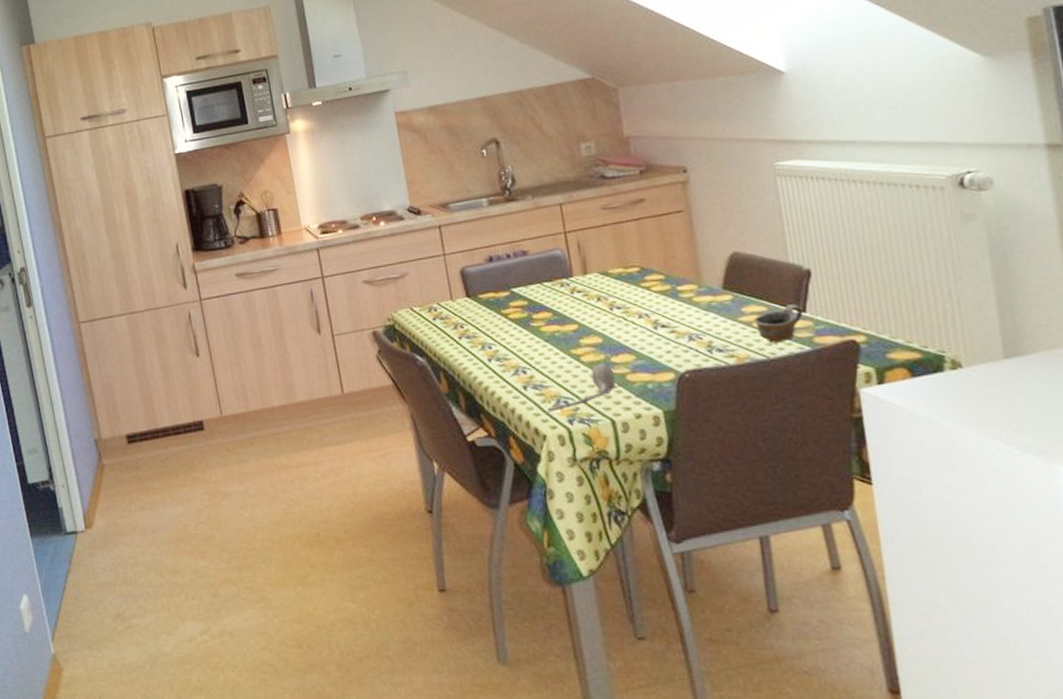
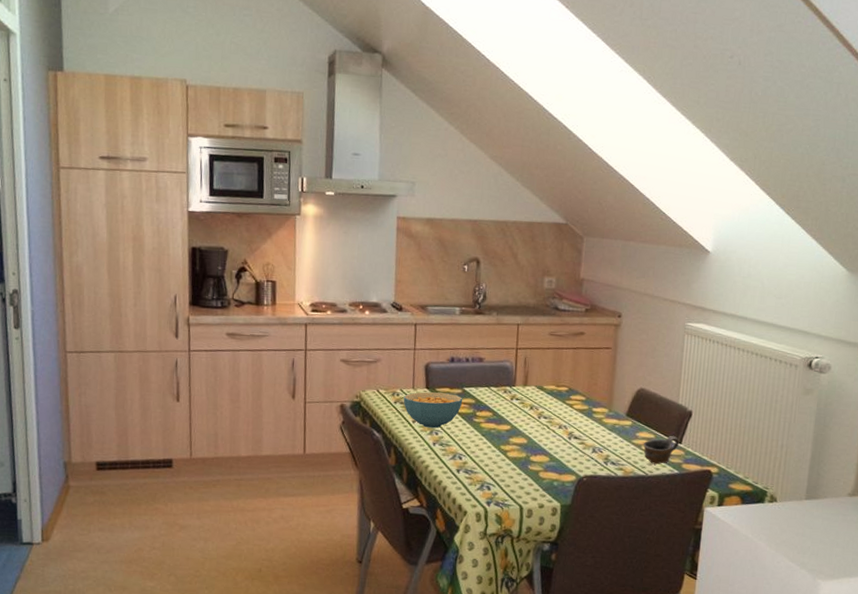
cereal bowl: none [442,298,513,343] -> present [403,392,463,429]
spoon: present [547,364,624,413] -> none [472,460,536,494]

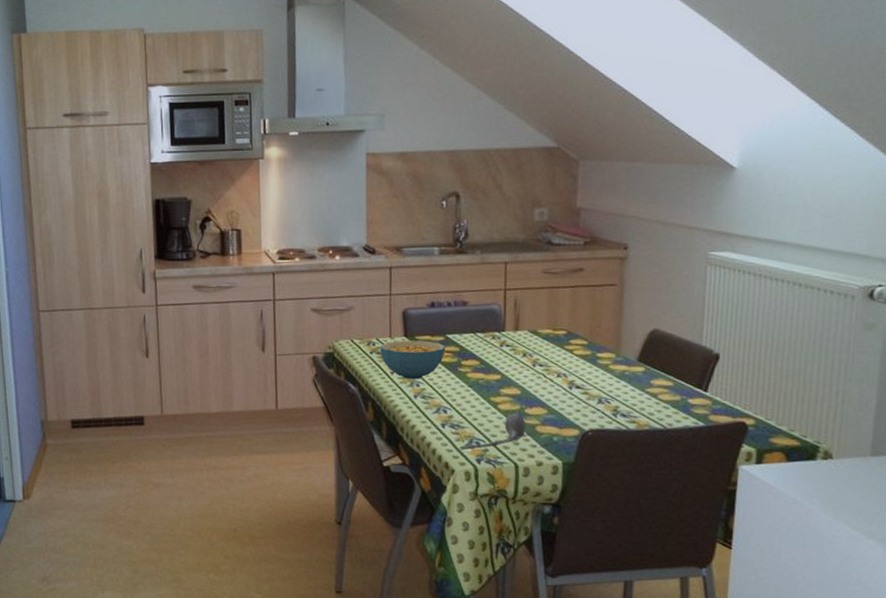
spoon: none [472,460,536,494] -> present [460,413,532,451]
cup: present [643,436,679,465] -> none [659,383,704,416]

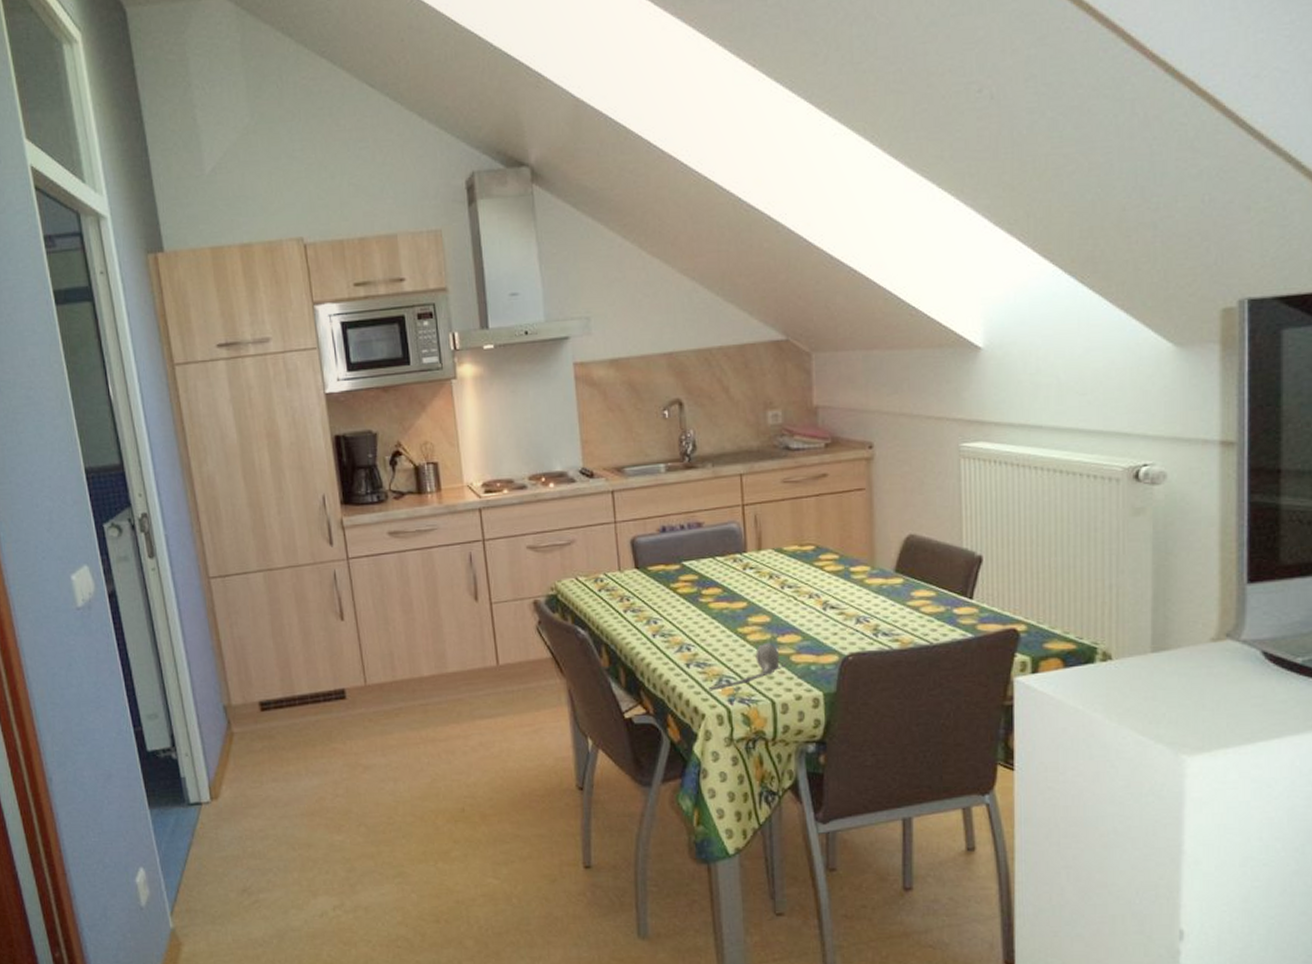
cereal bowl: present [380,340,446,380] -> none [609,571,683,617]

